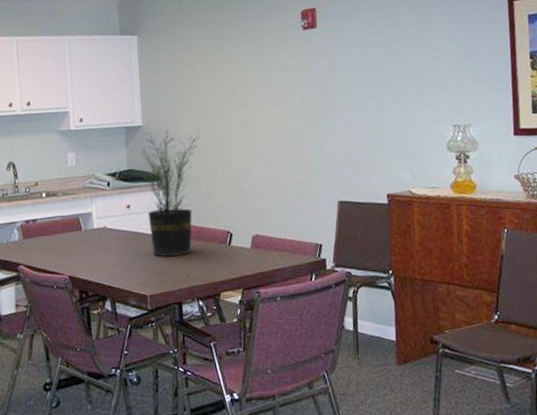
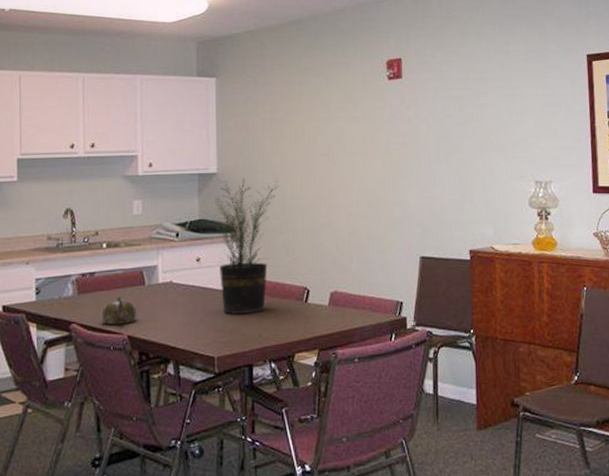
teapot: none [45,240,76,266] -> present [102,296,137,325]

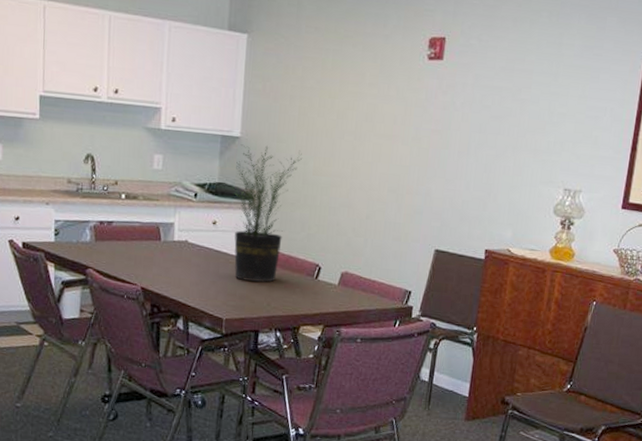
teapot: present [102,296,137,325] -> none [117,248,152,276]

